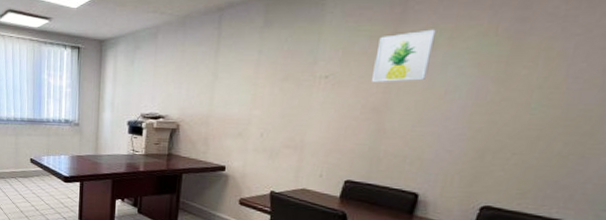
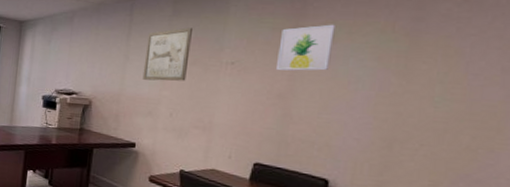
wall art: none [232,39,285,100] -> present [142,27,192,81]

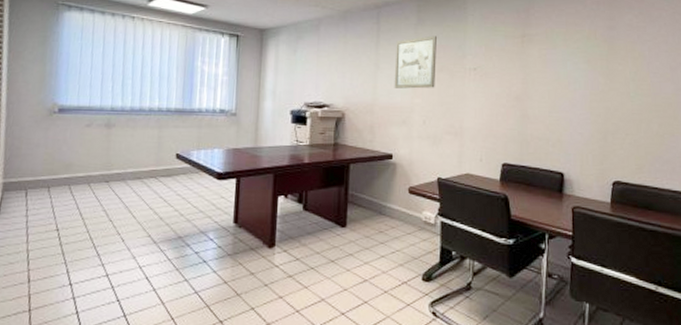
wall art: present [275,24,335,71] -> none [511,32,554,75]

